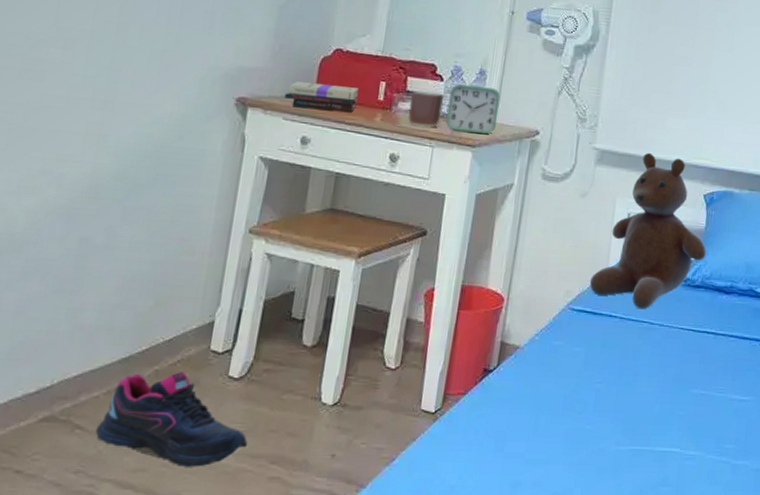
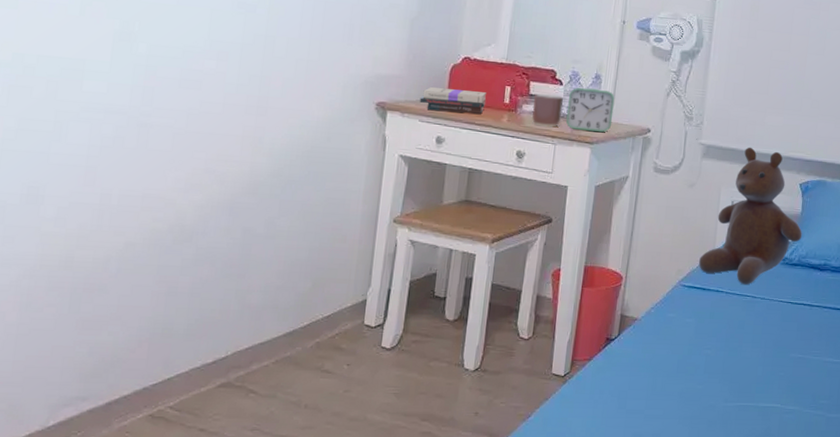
athletic shoe: present [95,371,248,467] -> none [267,342,402,424]

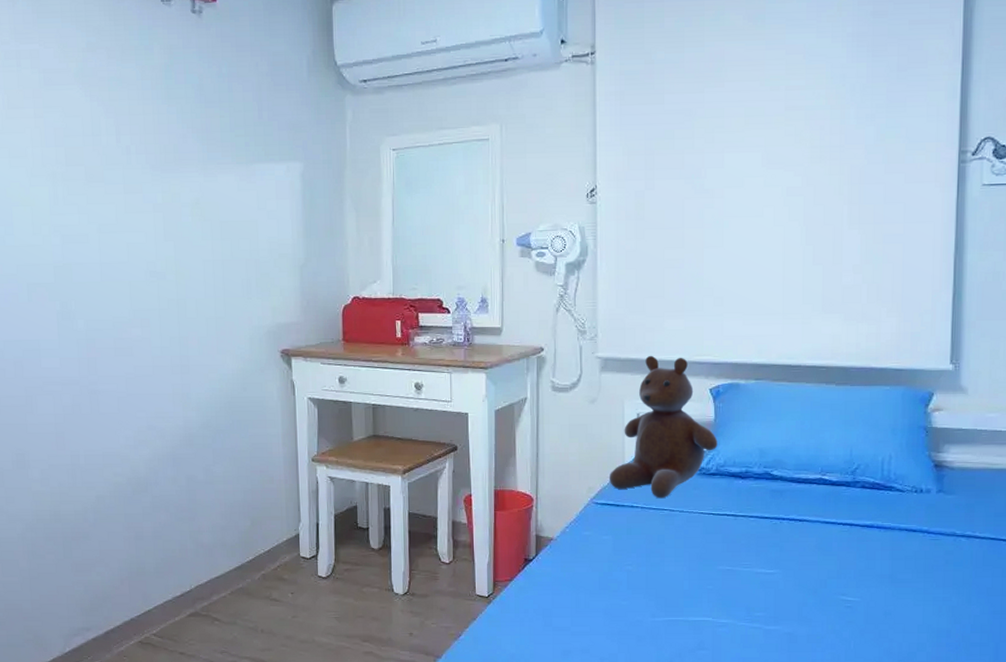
books: present [419,87,487,114] -> none [318,329,380,352]
mug: present [532,93,564,127] -> none [425,323,453,357]
alarm clock: present [565,88,615,133] -> none [457,313,504,357]

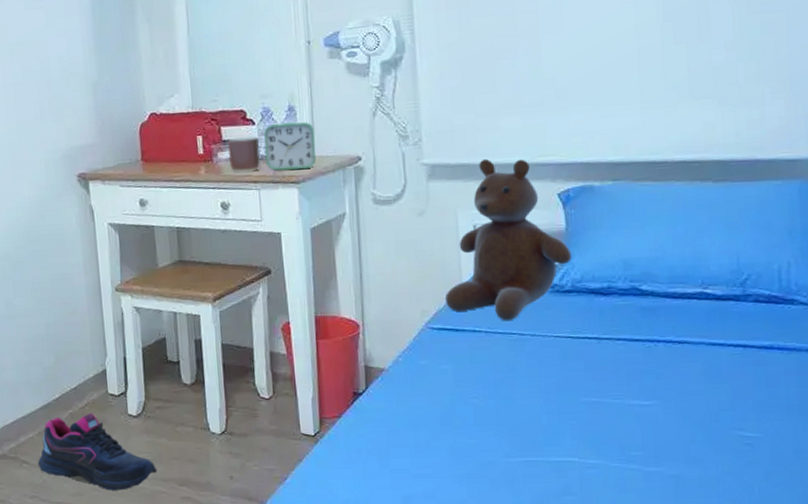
athletic shoe: none [229,574,343,646] -> present [37,412,158,491]
mug: none [425,323,453,357] -> present [228,136,260,173]
alarm clock: none [457,313,504,357] -> present [264,122,317,171]

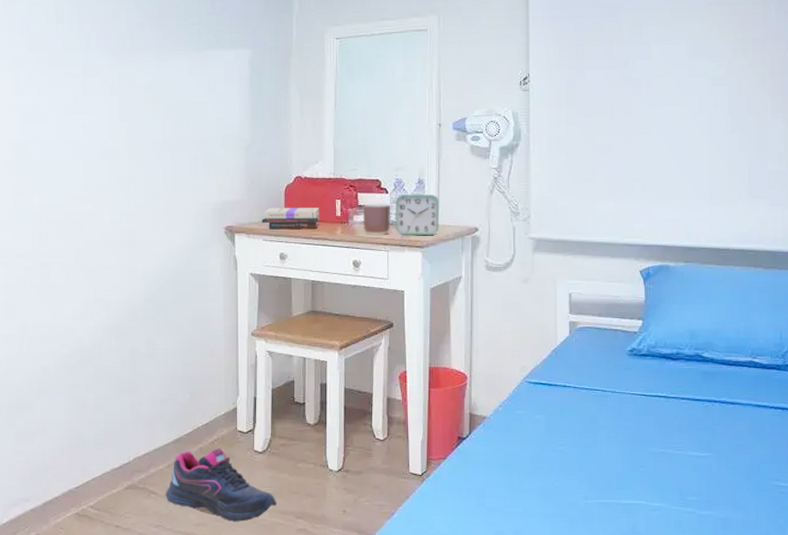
books: none [116,146,181,173] -> present [261,208,320,229]
teddy bear: present [444,158,572,321] -> none [541,237,649,379]

